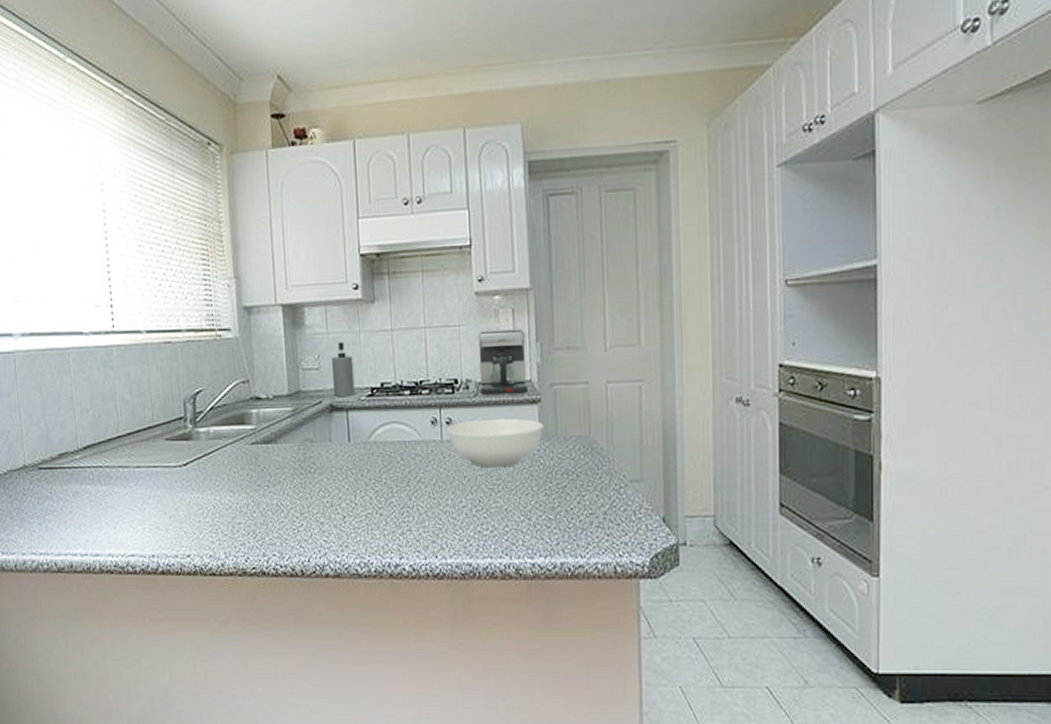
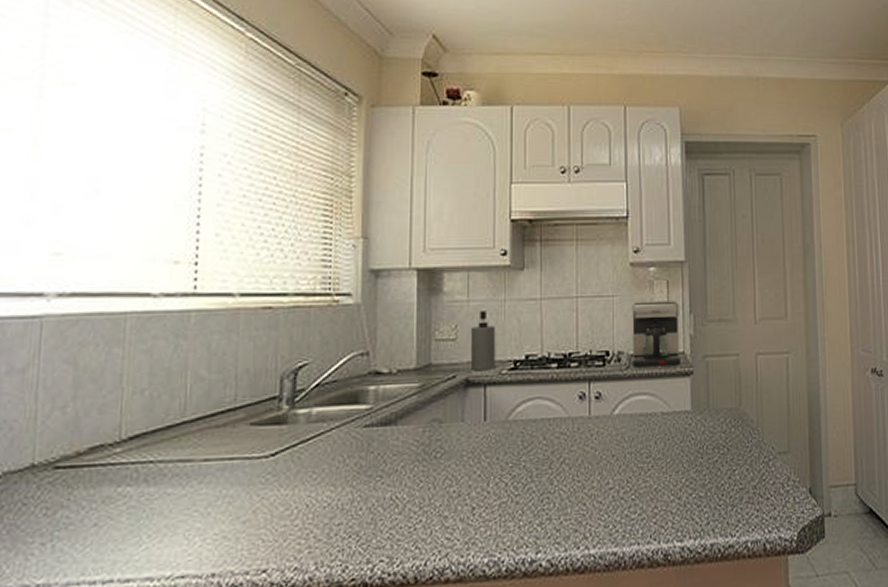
bowl: present [446,418,544,468] -> none [595,391,696,445]

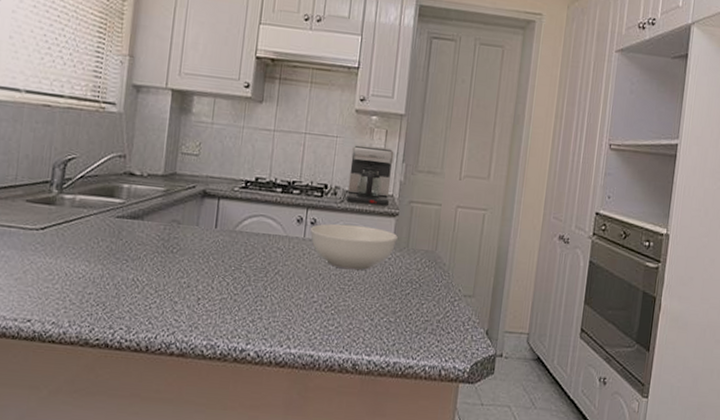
soap dispenser: present [467,311,496,371] -> none [209,133,233,186]
bowl: none [595,391,696,445] -> present [310,223,398,271]

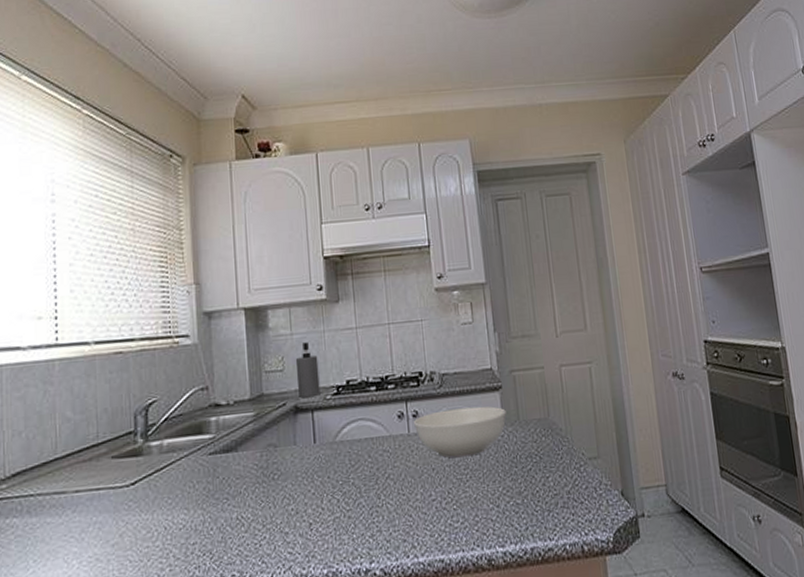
soap dispenser: none [209,133,233,186] -> present [291,342,320,398]
coffee maker: present [346,145,394,207] -> none [440,321,489,386]

